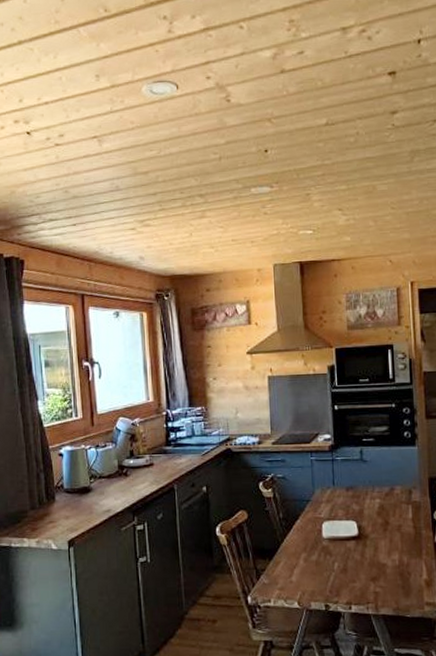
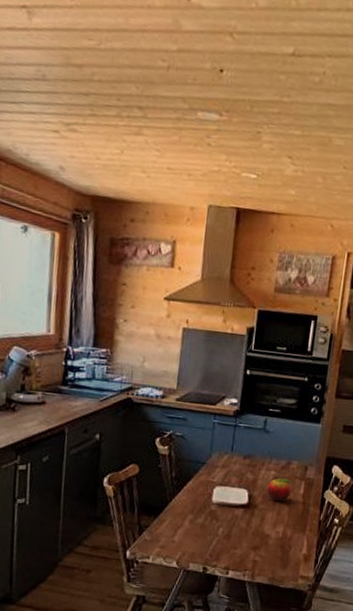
fruit: none [375,505,400,529] -> present [267,478,292,502]

